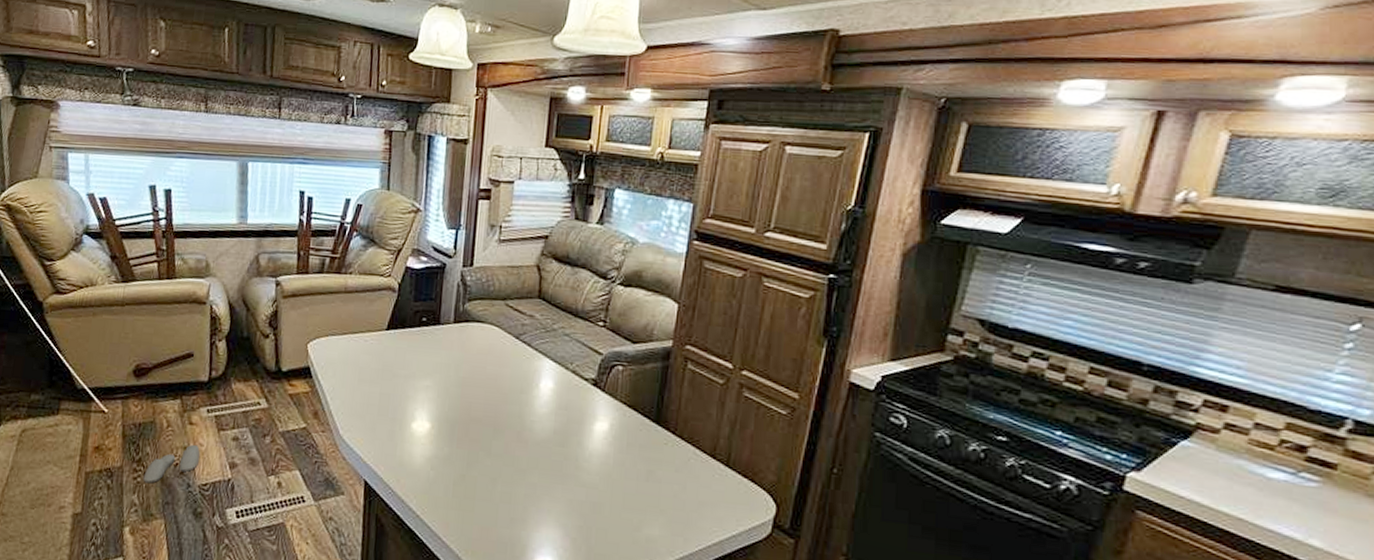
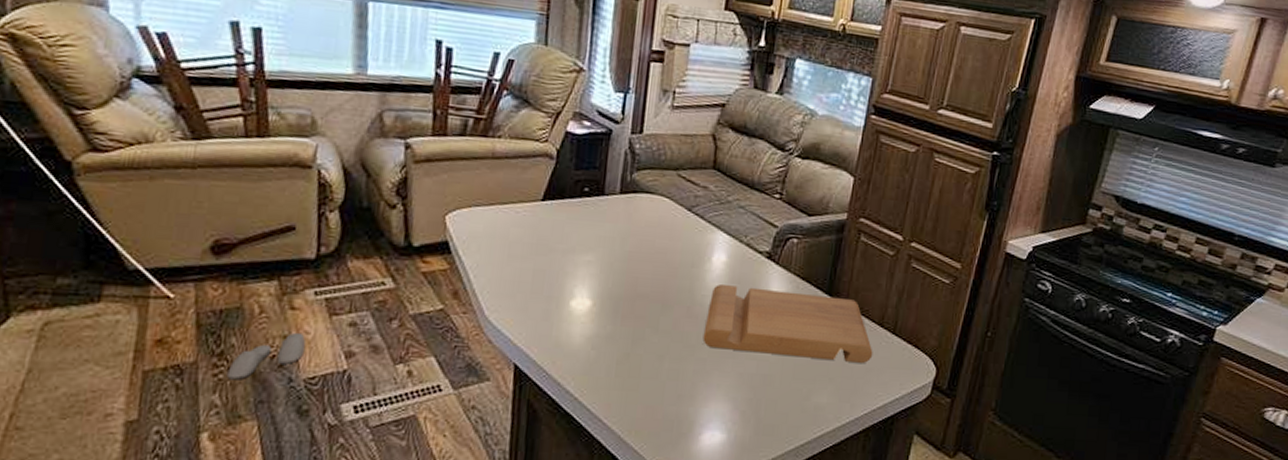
cutting board: none [533,411,706,496] -> present [703,285,873,363]

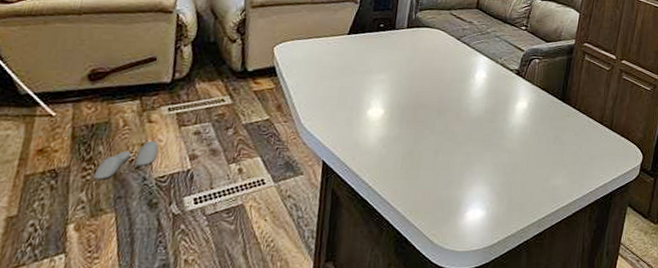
cutting board: present [703,285,873,363] -> none [468,95,596,152]

